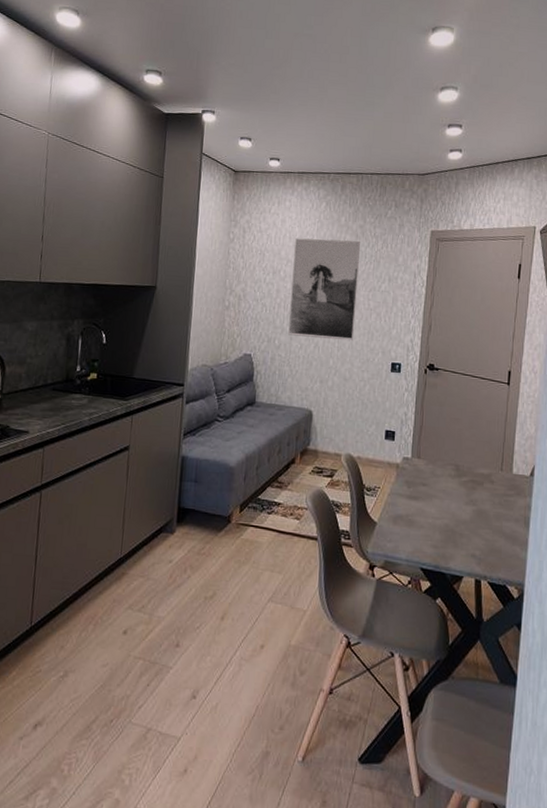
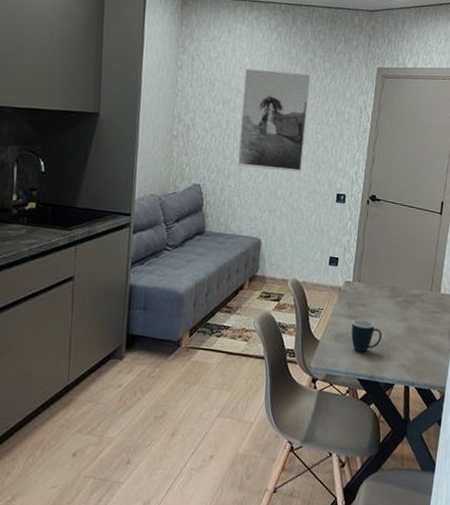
mug: none [411,500,447,538] -> present [351,319,382,353]

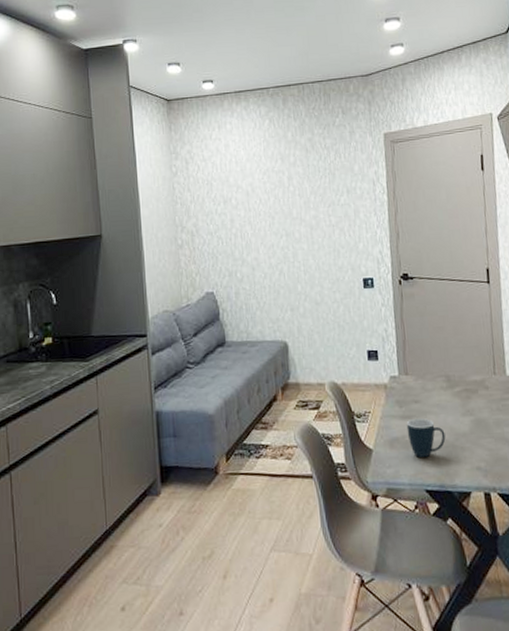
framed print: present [238,68,311,173] -> none [242,154,319,266]

